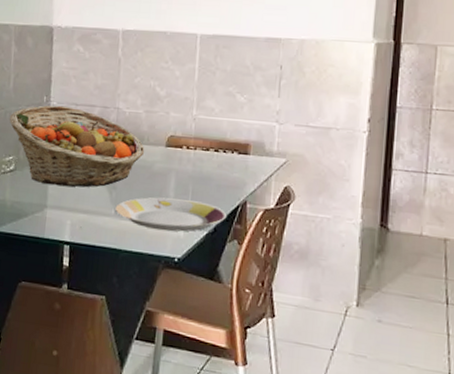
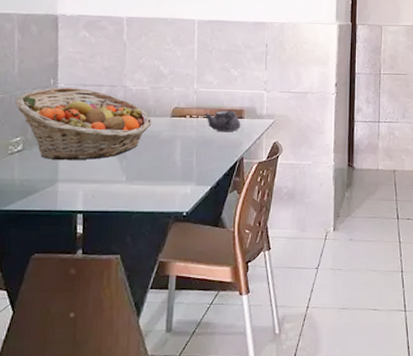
plate: present [115,197,227,232] -> none [126,160,227,190]
teapot: none [203,143,246,170] -> present [205,110,241,132]

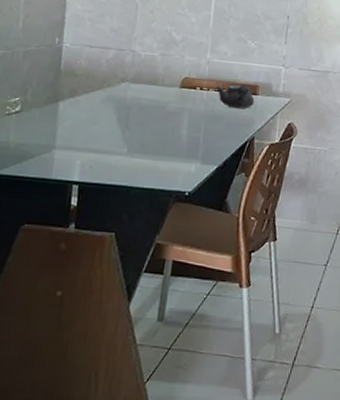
fruit basket: present [14,87,152,161] -> none [16,46,160,128]

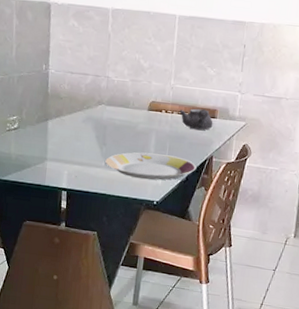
plate: none [127,135,236,167] -> present [105,152,197,180]

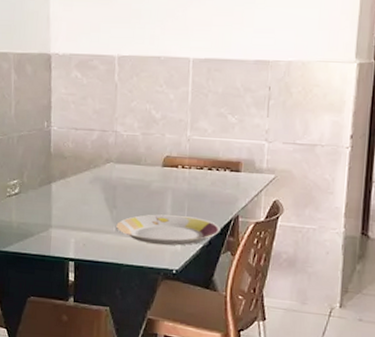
teapot: present [179,108,213,131] -> none [198,162,237,187]

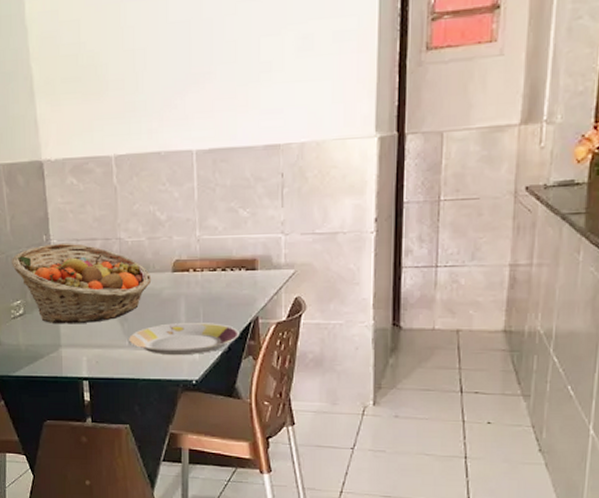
fruit basket: none [11,130,143,207] -> present [11,243,152,324]

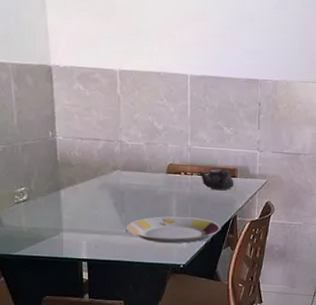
fruit basket: present [11,243,152,324] -> none [16,139,148,212]
teapot: none [210,261,254,288] -> present [199,169,234,191]

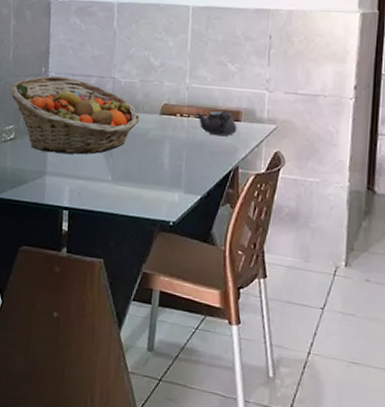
fruit basket: none [16,139,148,212] -> present [9,76,140,155]
plate: present [126,216,221,244] -> none [112,163,220,196]

